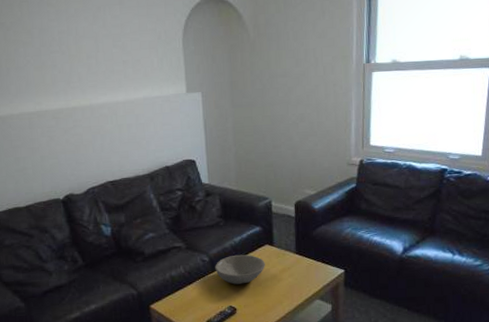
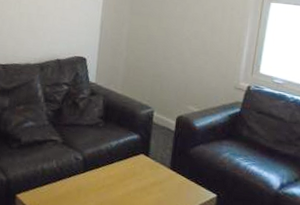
bowl: present [215,254,265,285] -> none [87,158,138,190]

